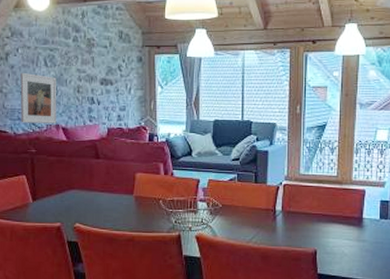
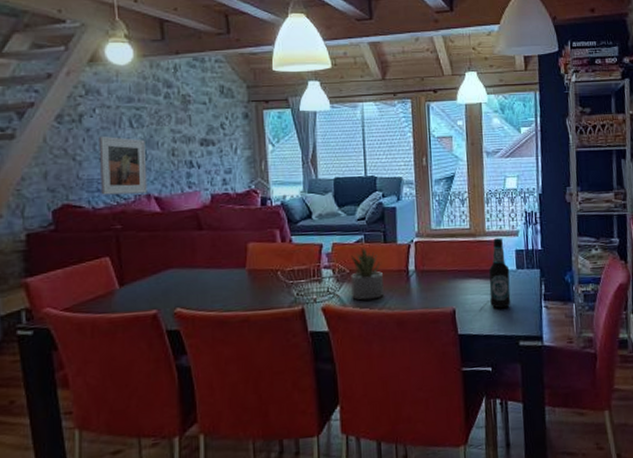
succulent plant: none [223,185,252,233] -> present [351,246,384,300]
bottle: none [351,188,373,255] -> present [489,238,511,309]

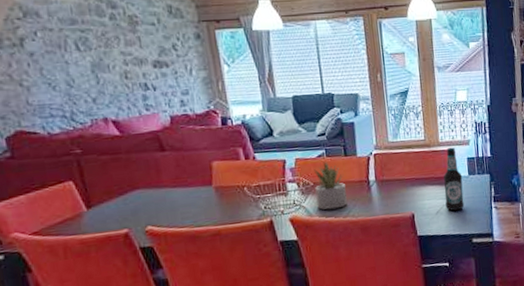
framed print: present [99,135,147,195] -> none [44,60,104,121]

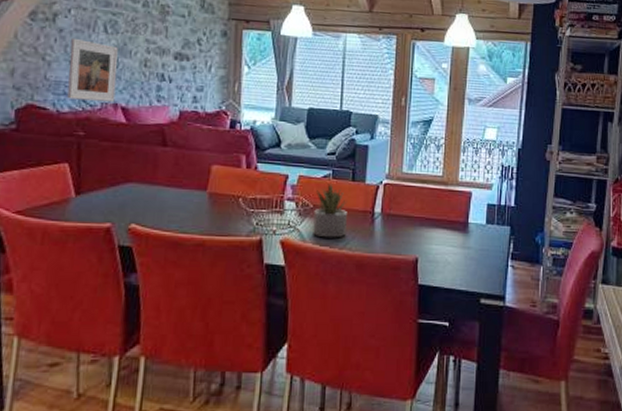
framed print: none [44,60,104,121] -> present [67,37,118,102]
bottle: present [444,147,465,211] -> none [455,189,479,263]

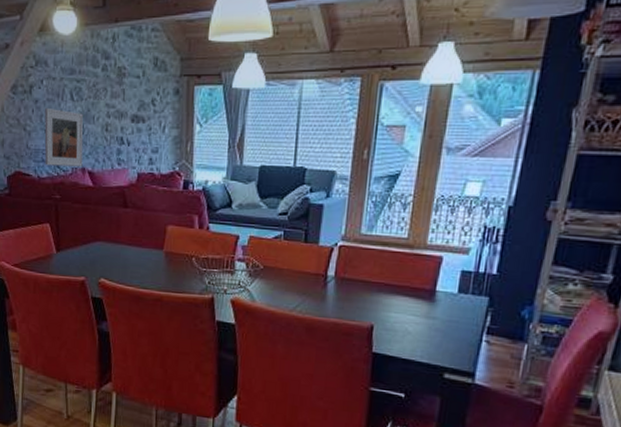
succulent plant: present [313,182,348,238] -> none [262,243,299,300]

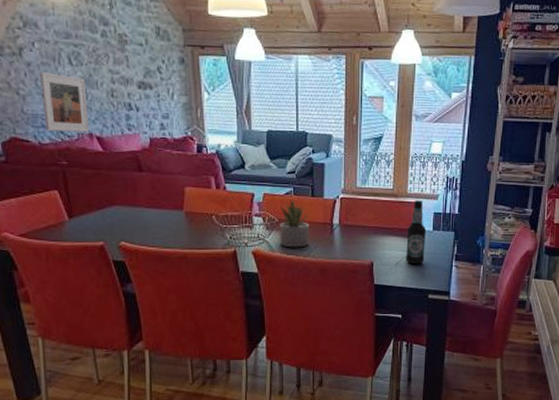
succulent plant: none [262,243,299,300] -> present [280,198,309,248]
bottle: none [417,253,449,335] -> present [406,200,427,265]

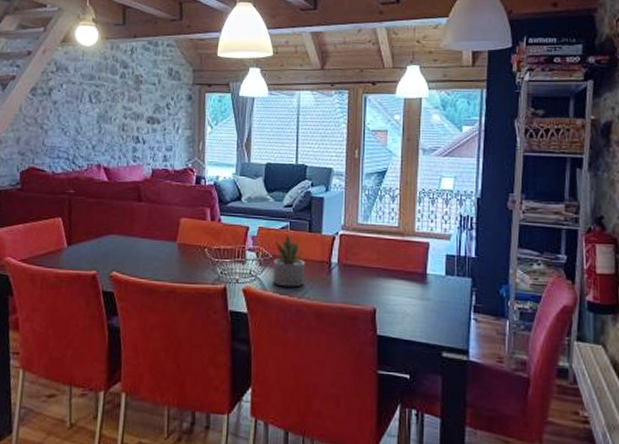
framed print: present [40,71,90,132] -> none [60,108,101,163]
bottle: present [406,200,427,265] -> none [414,240,438,315]

